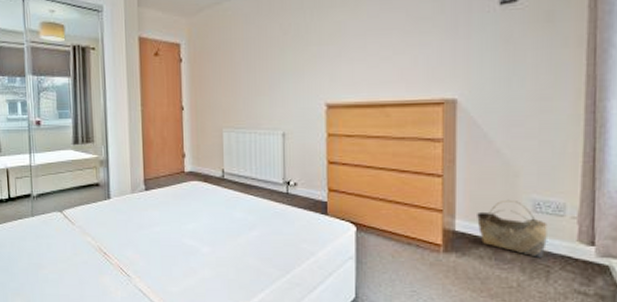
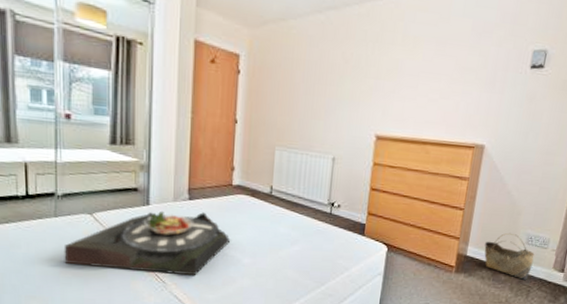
serving tray: none [40,202,188,268] -> present [64,210,231,276]

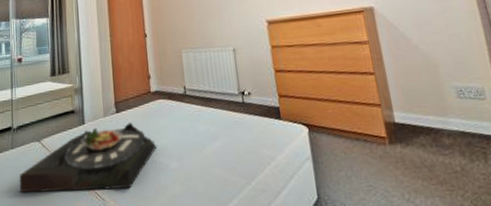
basket: present [484,232,535,280] -> none [411,89,477,141]

